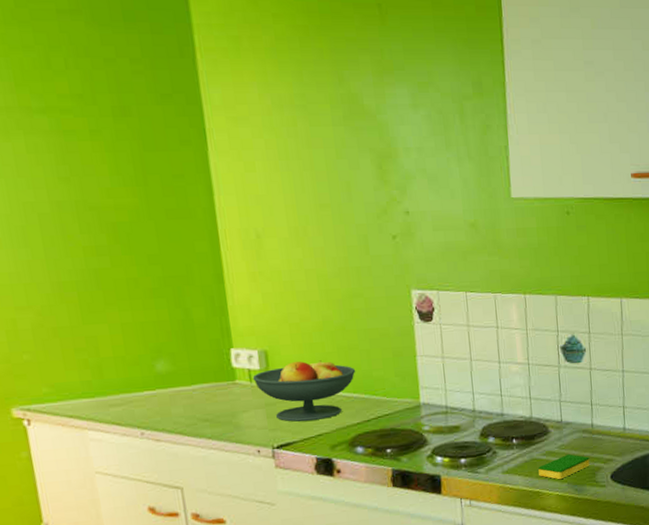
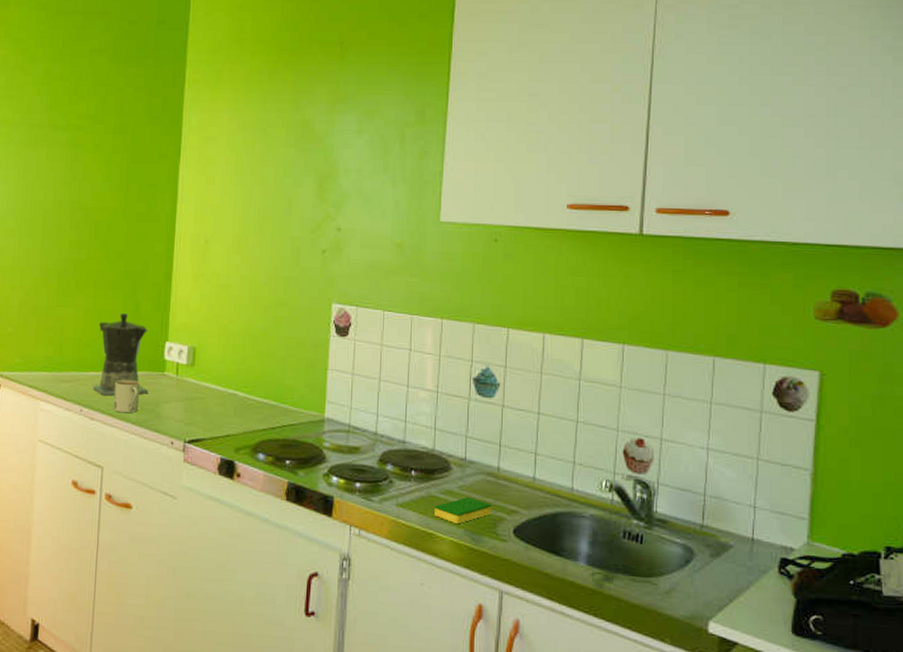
coffee maker: none [143,323,221,415] -> present [92,313,149,396]
mug: none [177,394,212,430] -> present [113,380,140,413]
fruit bowl: present [252,360,356,422] -> none [179,361,270,420]

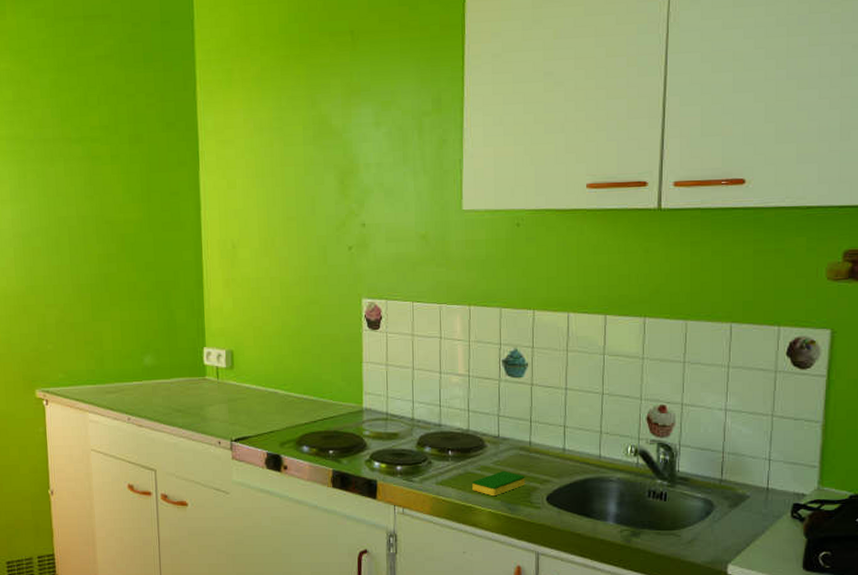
coffee maker: present [92,313,149,396] -> none [136,323,192,403]
mug: present [113,380,140,413] -> none [158,387,184,418]

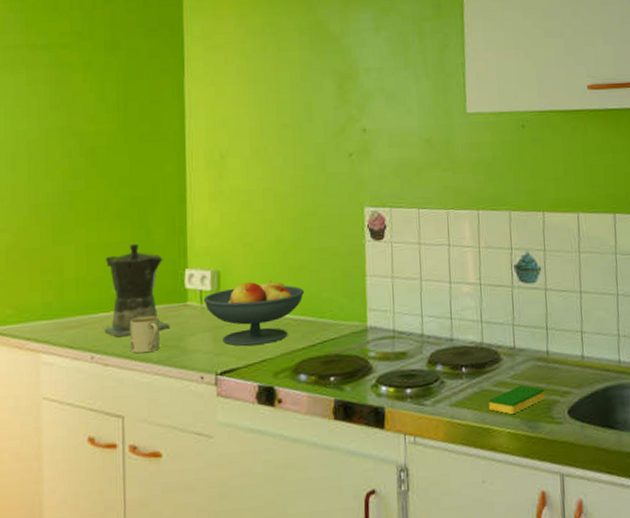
coffee maker: none [136,323,192,403] -> present [104,244,170,338]
mug: none [158,387,184,418] -> present [129,316,160,354]
fruit bowl: none [219,362,307,418] -> present [203,281,305,346]

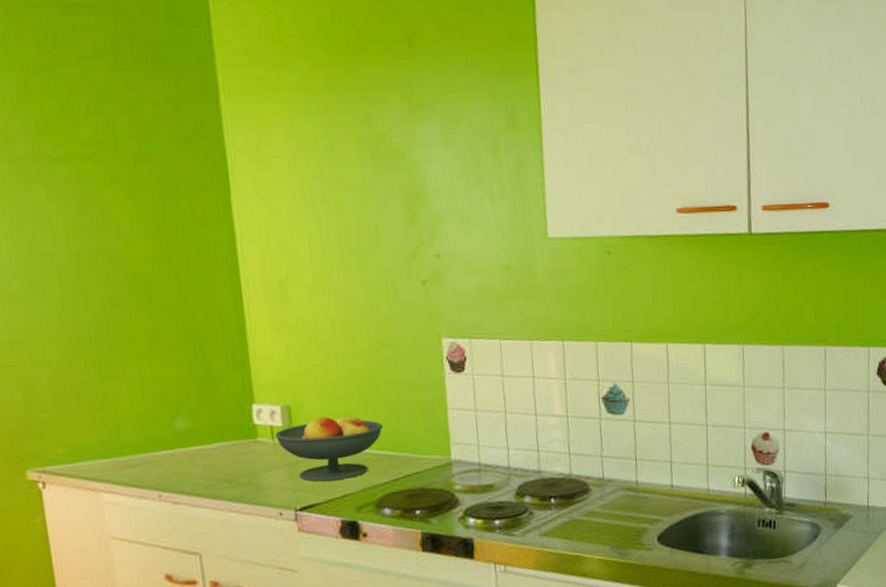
coffee maker: present [104,244,170,338] -> none [162,378,242,476]
mug: present [129,316,160,354] -> none [196,453,233,491]
dish sponge: present [489,385,545,415] -> none [579,514,635,543]

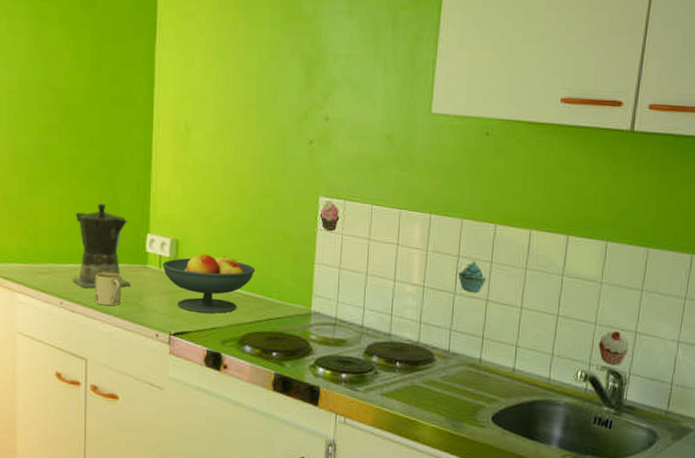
coffee maker: none [162,378,242,476] -> present [72,204,131,289]
mug: none [196,453,233,491] -> present [94,273,121,306]

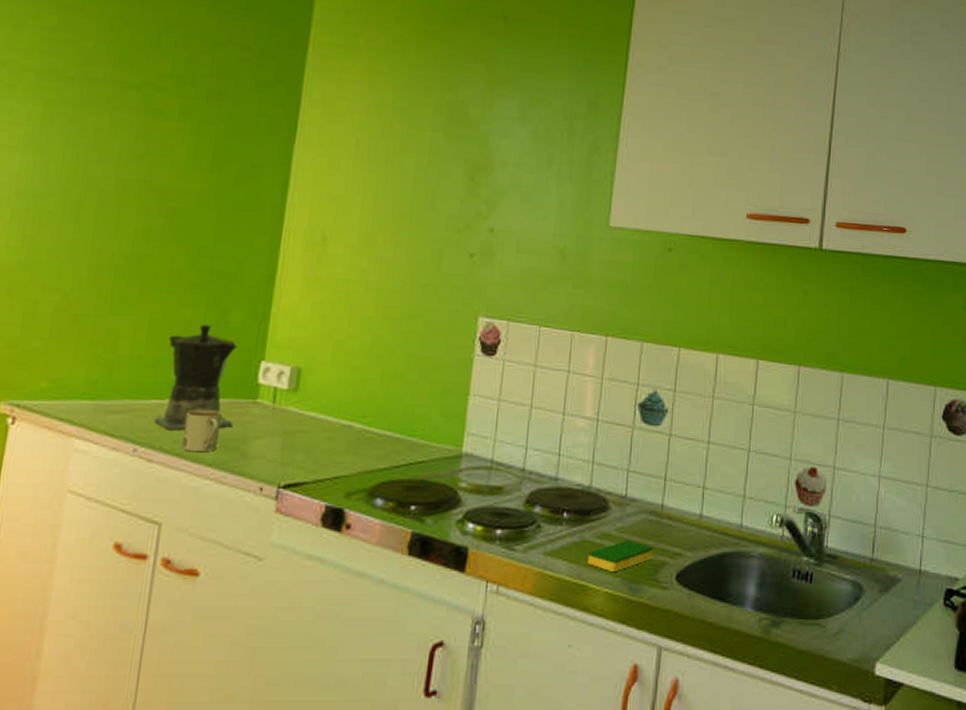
fruit bowl: present [162,254,256,314] -> none [276,385,396,458]
dish sponge: none [417,387,472,412] -> present [588,541,653,573]

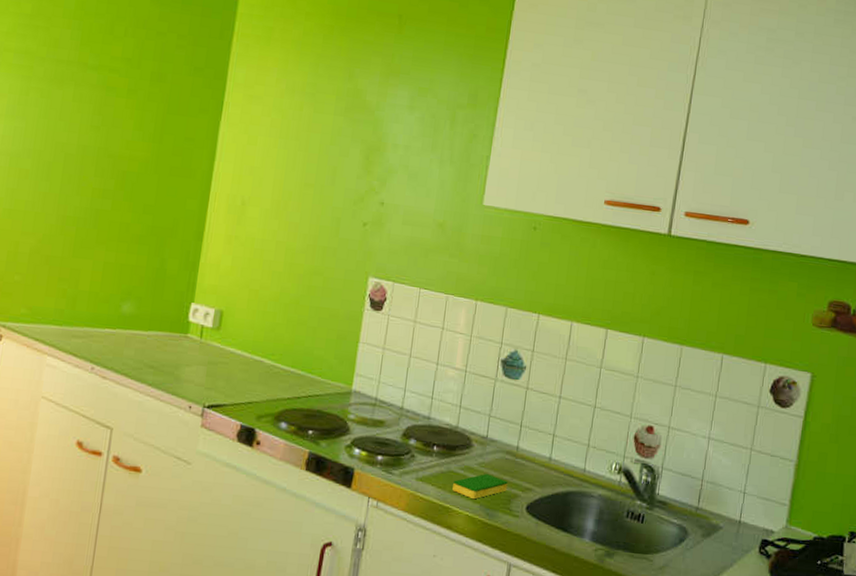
coffee maker: present [153,325,239,431] -> none [107,270,174,356]
mug: present [181,410,222,453] -> none [128,339,160,374]

